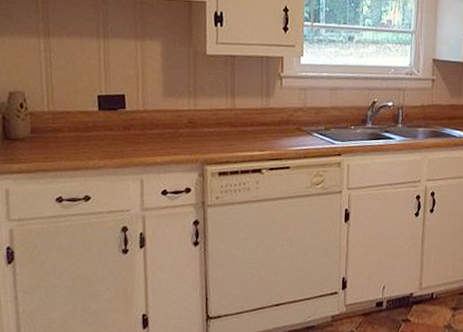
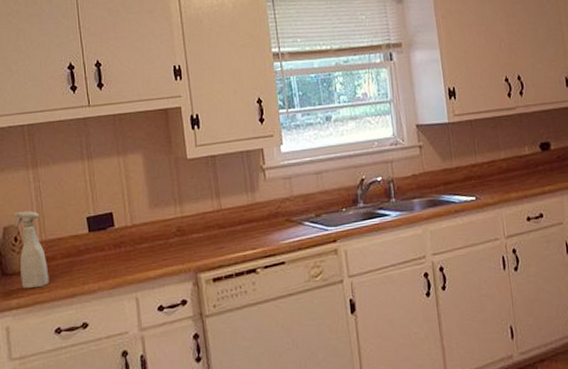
spray bottle: none [20,79,54,157] -> present [13,211,50,289]

